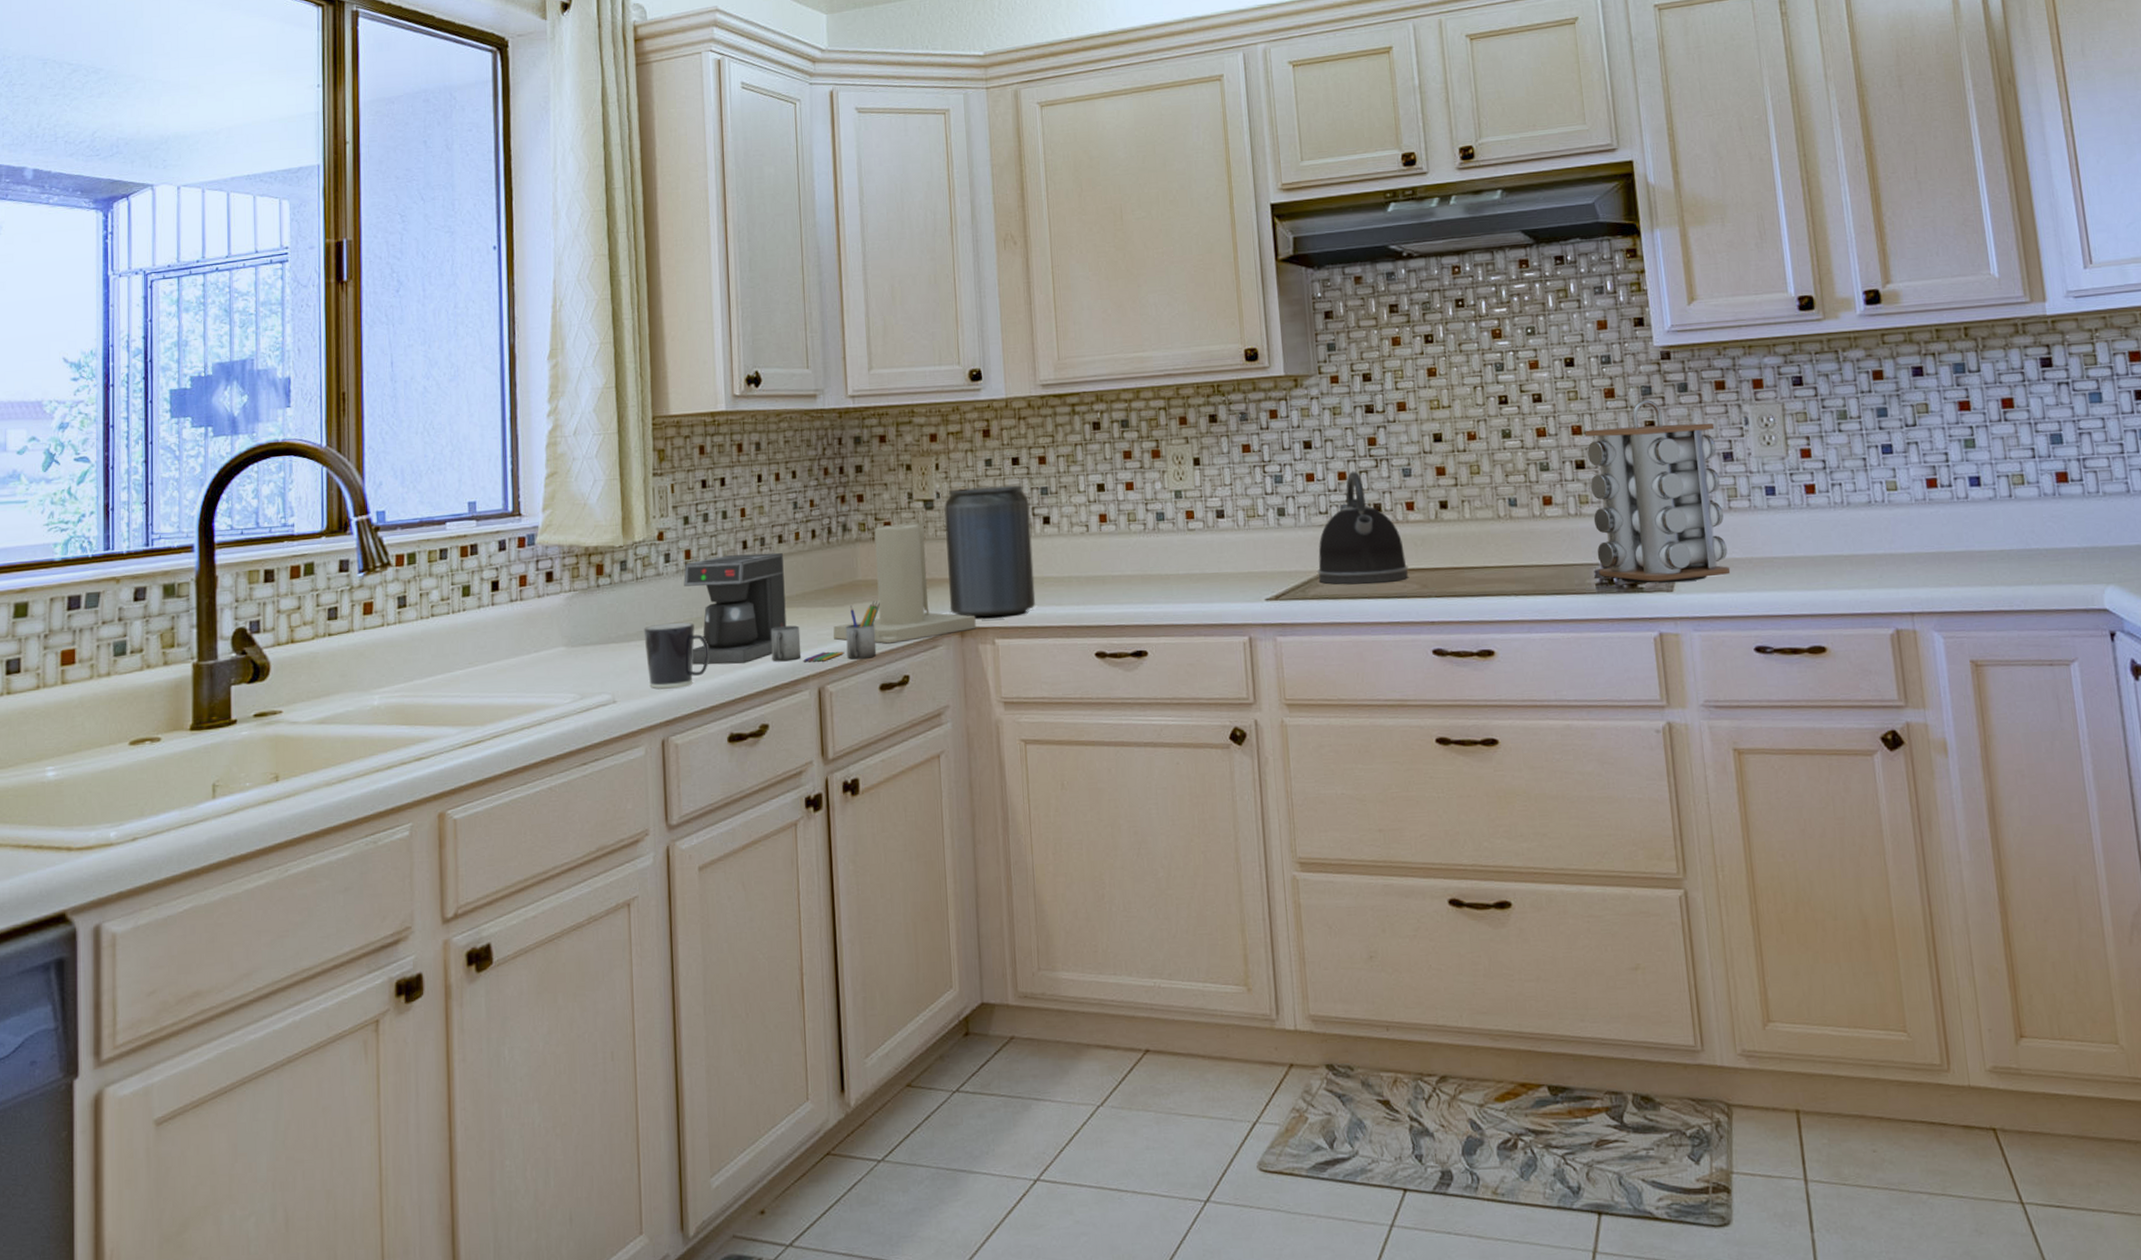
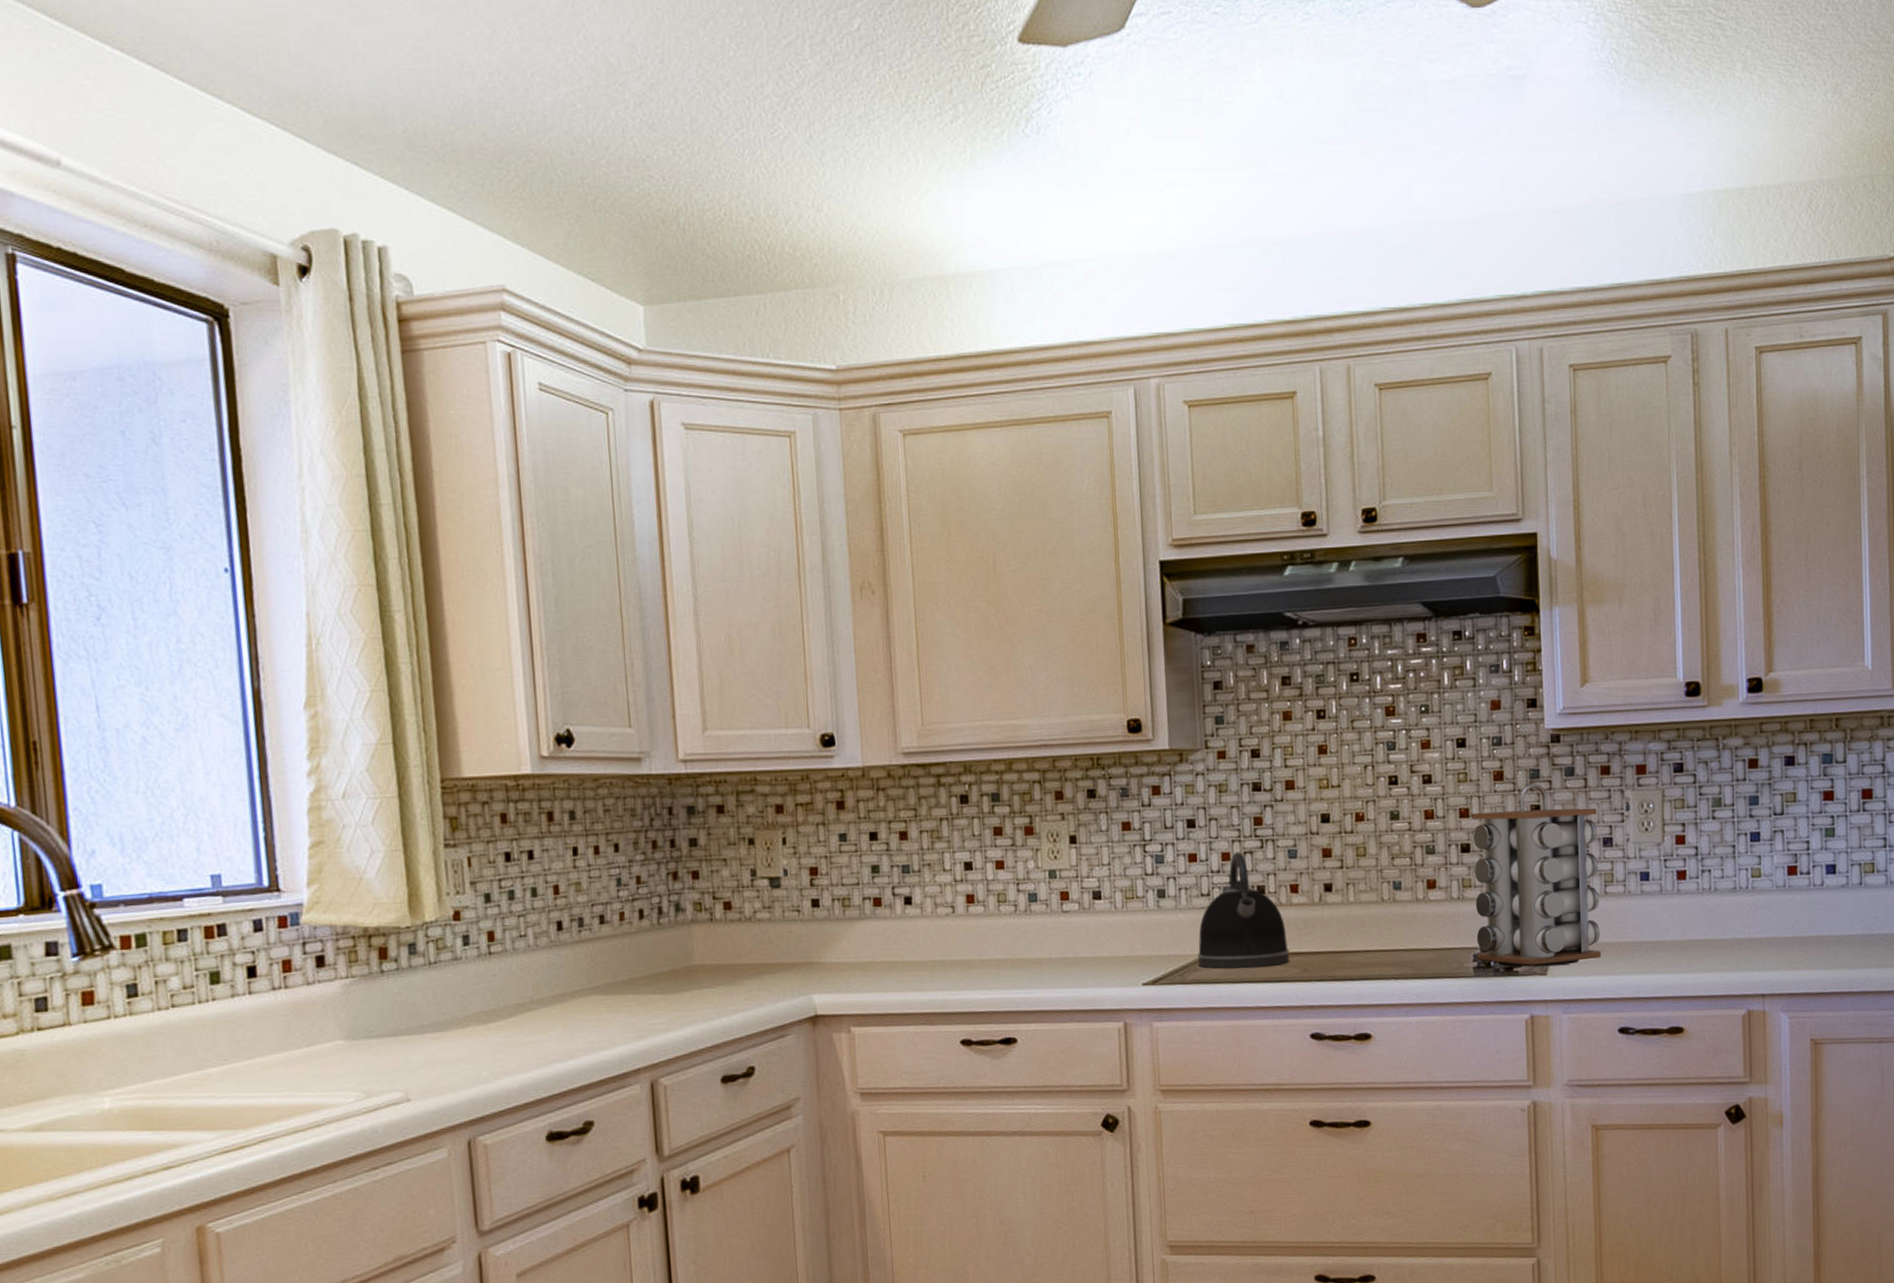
mug: present [643,622,710,690] -> none [440,1011,522,1086]
coffee maker: present [684,552,880,665] -> none [487,934,720,1059]
paper towel roll: present [833,522,976,645] -> none [667,901,830,1035]
soda can: present [944,485,1036,620] -> none [792,862,896,1007]

